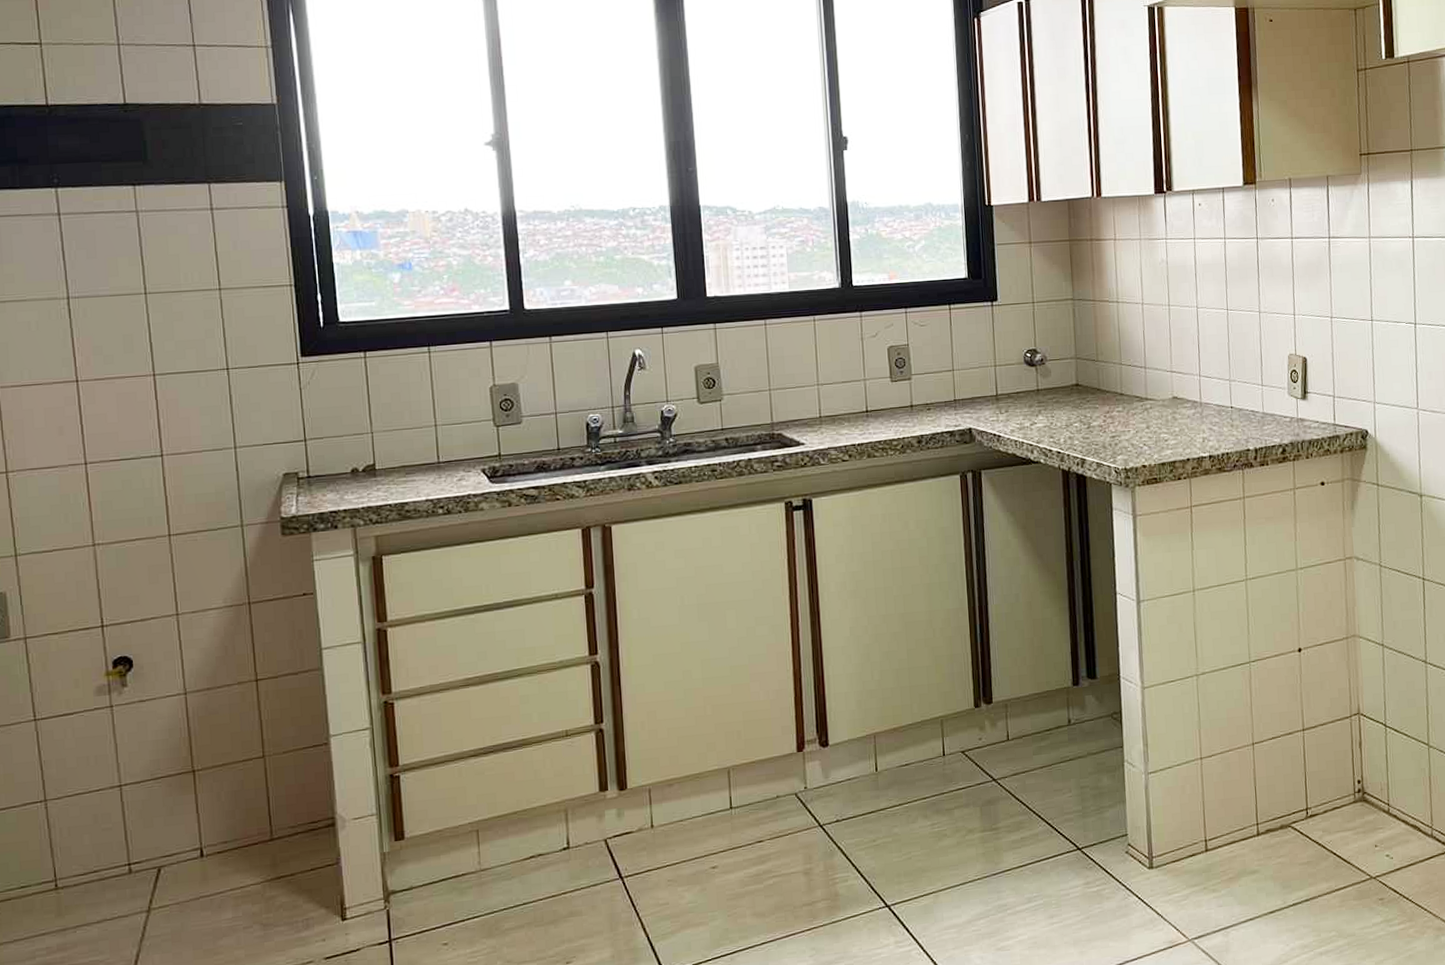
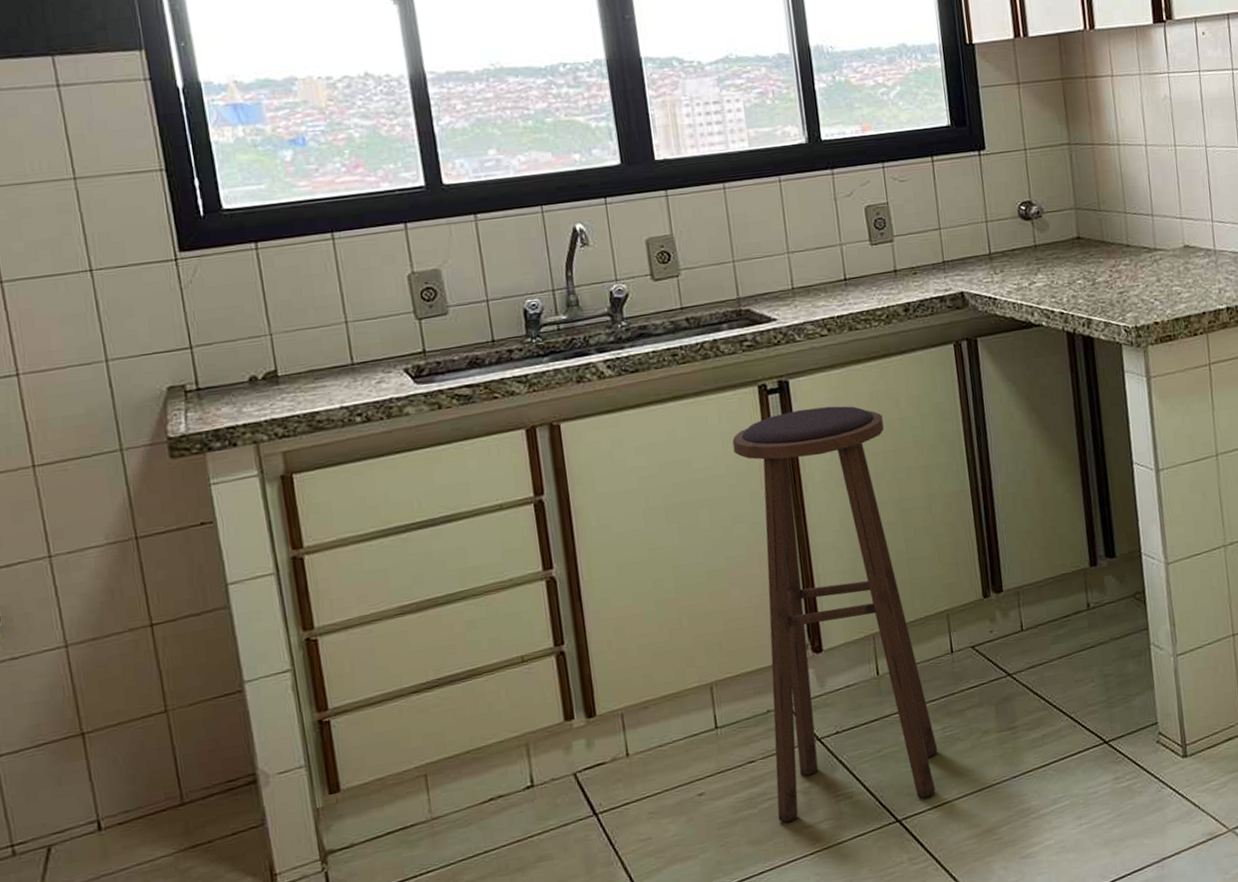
stool: none [760,524,927,899] -> present [732,406,938,822]

